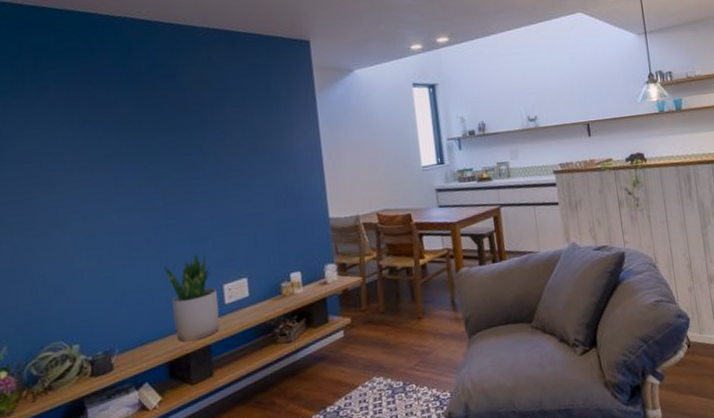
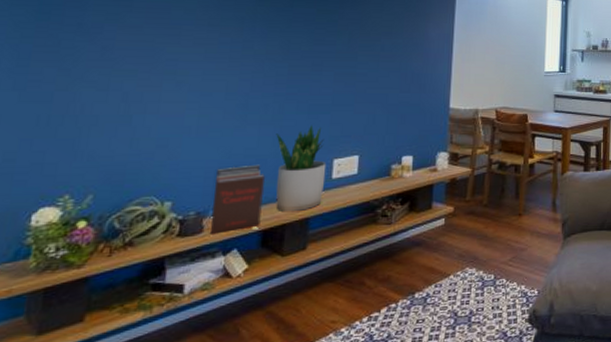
books: none [115,298,165,371] -> present [211,164,265,234]

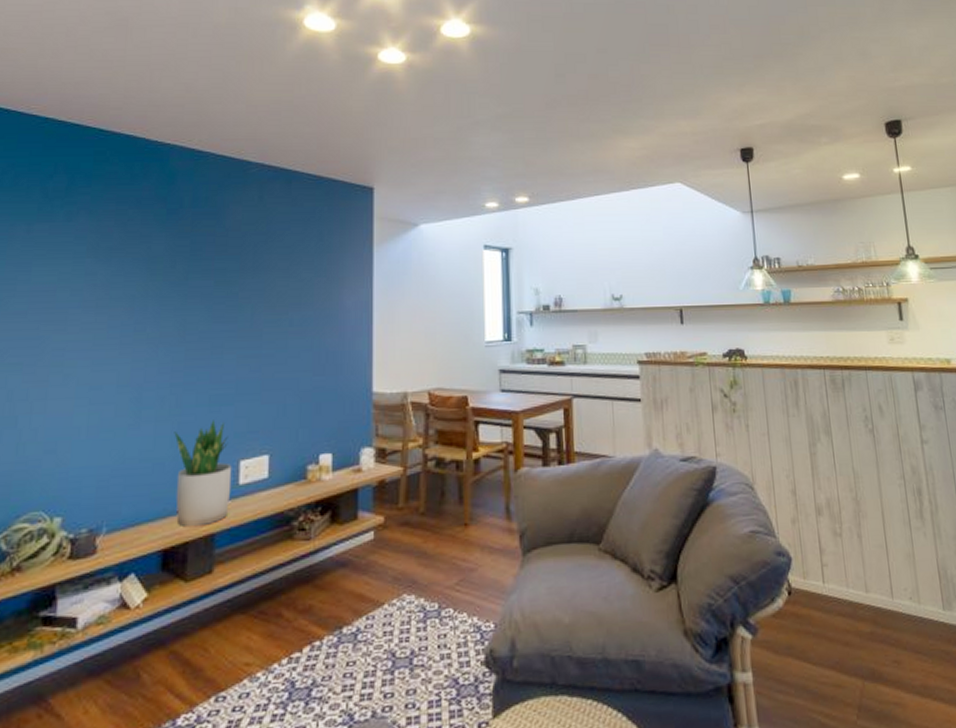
books: present [211,164,265,234] -> none [105,469,163,556]

